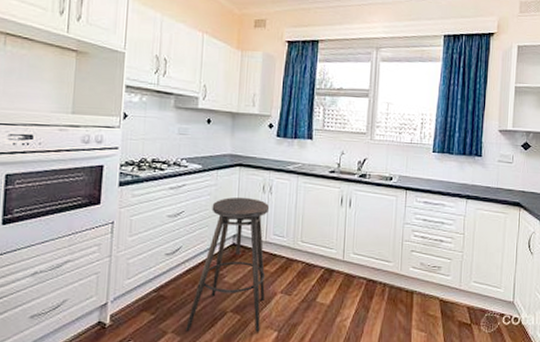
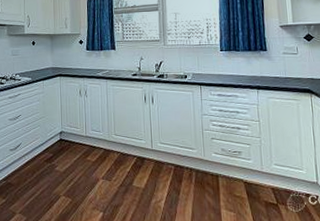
stool: present [186,197,269,332] -> none [30,101,89,213]

